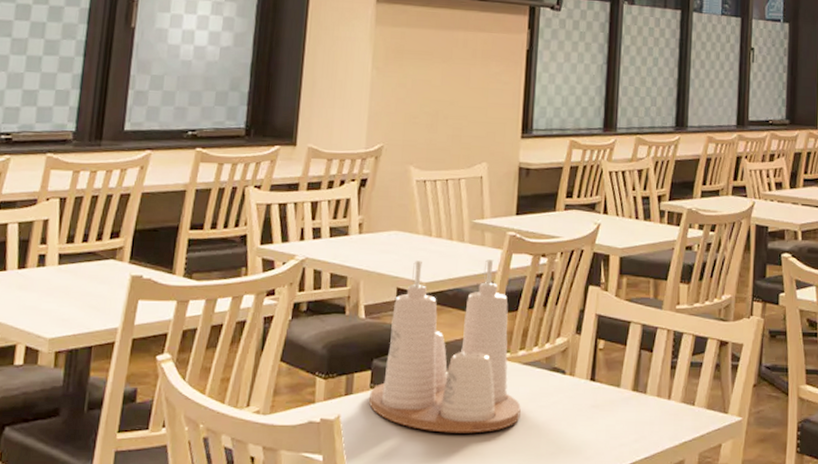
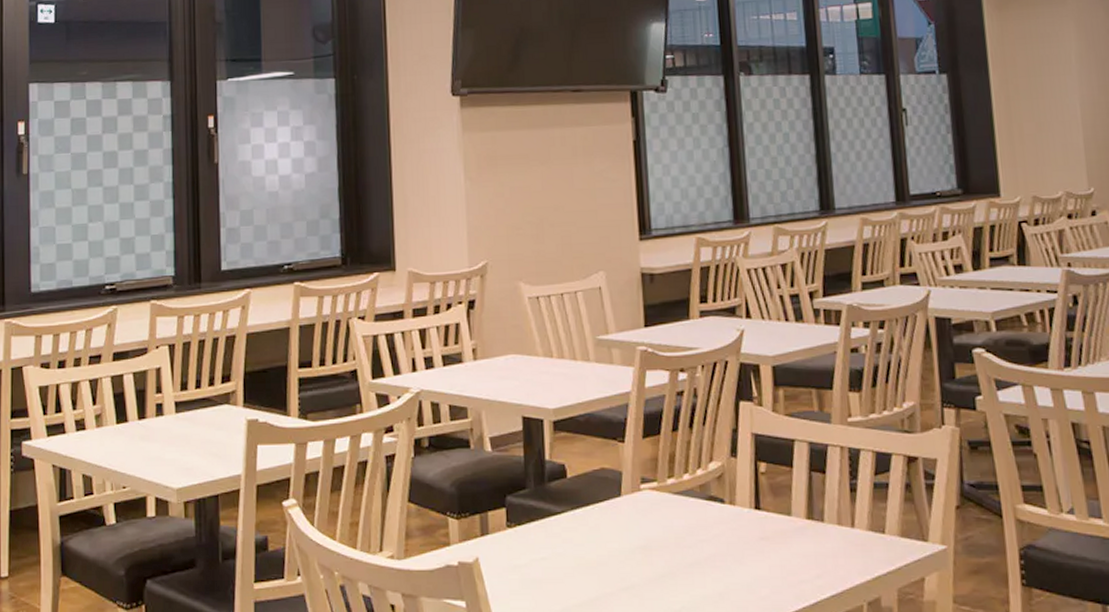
condiment set: present [369,259,521,433] -> none [507,379,678,573]

